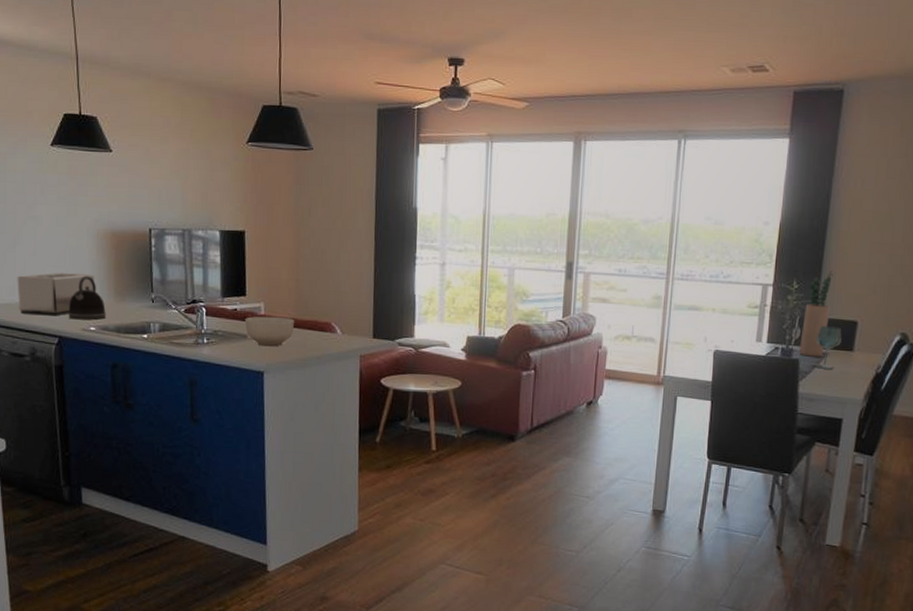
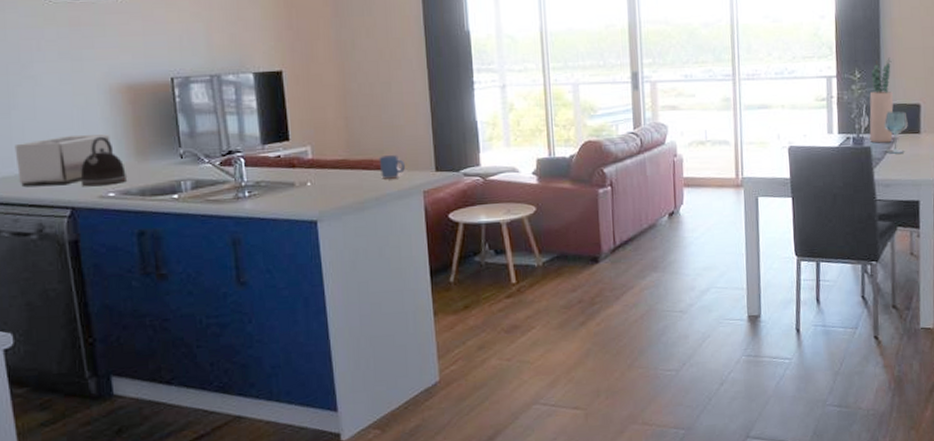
bowl: present [244,316,295,347] -> none [290,158,348,193]
mug: none [323,319,347,341] -> present [379,155,406,179]

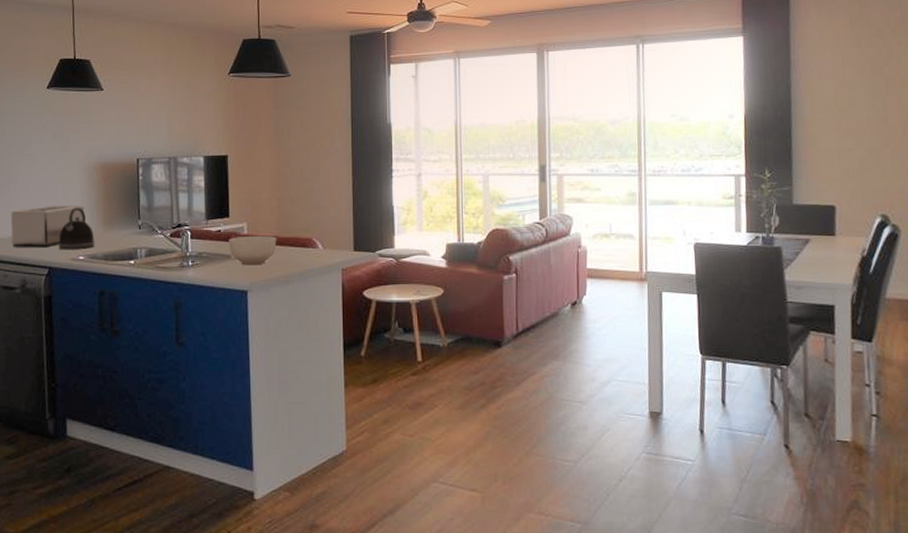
bowl: none [290,158,348,193] -> present [228,235,277,265]
mug: present [379,155,406,179] -> none [304,234,328,256]
vase: present [869,57,894,143] -> none [780,158,807,244]
wine glass: present [883,110,908,154] -> none [795,211,822,255]

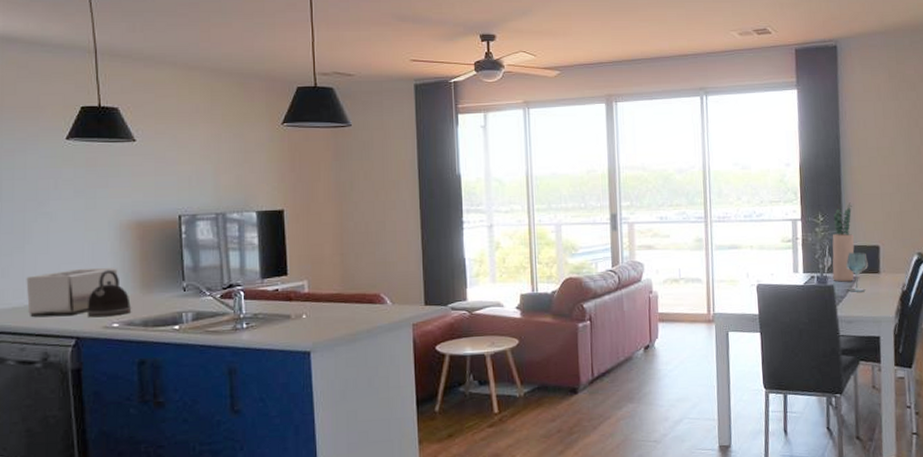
bowl: present [228,235,277,265] -> none [287,292,342,325]
vase: none [780,158,807,244] -> present [832,202,855,282]
wine glass: none [795,211,822,255] -> present [845,251,868,292]

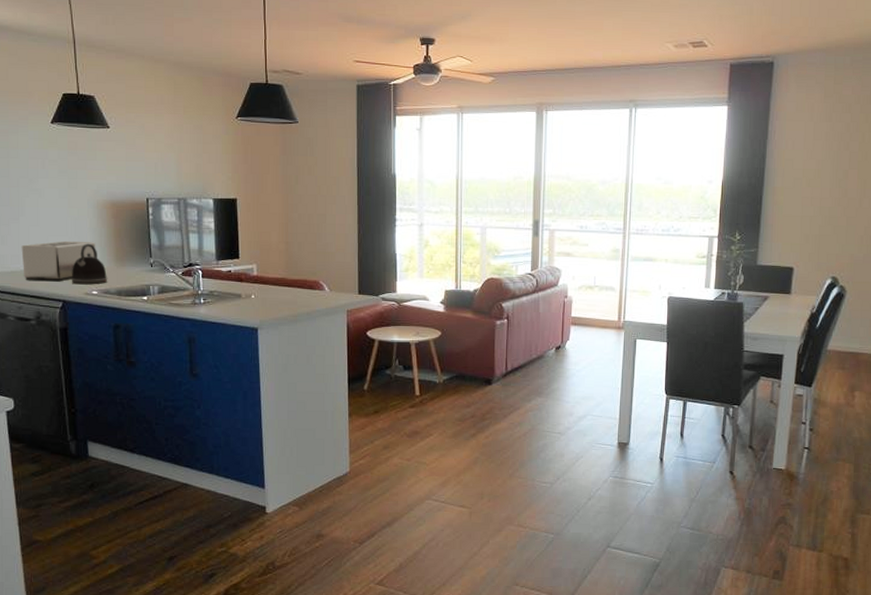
vase: present [832,202,855,282] -> none [743,223,771,300]
wine glass: present [845,251,868,292] -> none [757,271,780,311]

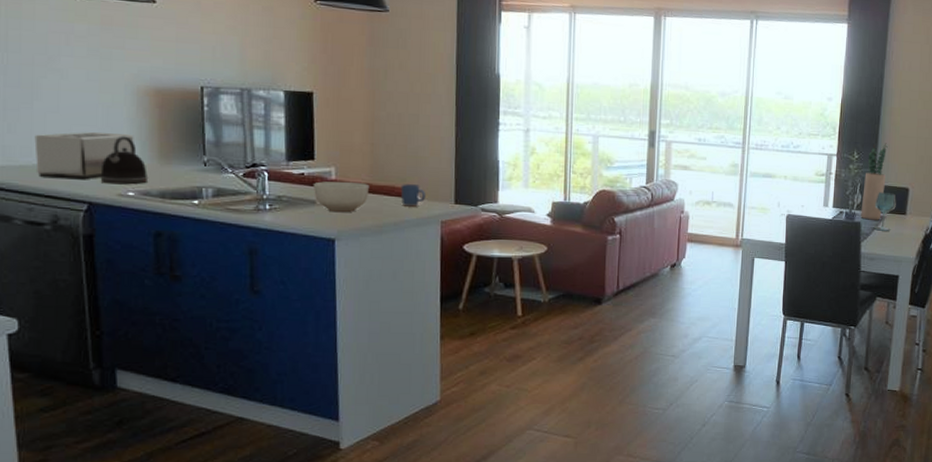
bowl: none [238,276,286,305] -> present [313,181,370,213]
mug: none [312,277,334,298] -> present [400,184,427,207]
vase: none [743,223,771,300] -> present [861,143,888,220]
wine glass: none [757,271,780,311] -> present [874,191,896,231]

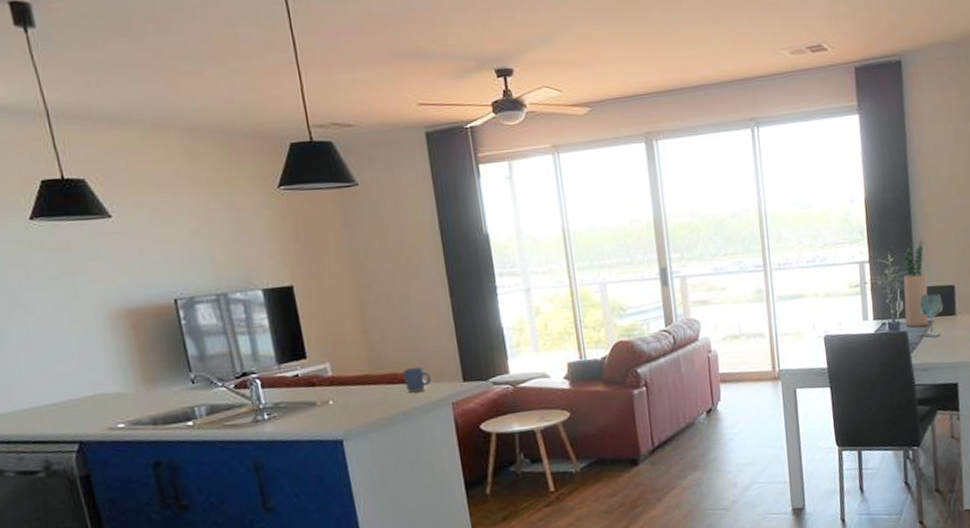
toaster: present [34,131,134,180] -> none [11,363,115,424]
kettle: present [100,135,149,185] -> none [85,365,137,419]
bowl: present [313,181,370,213] -> none [309,374,371,411]

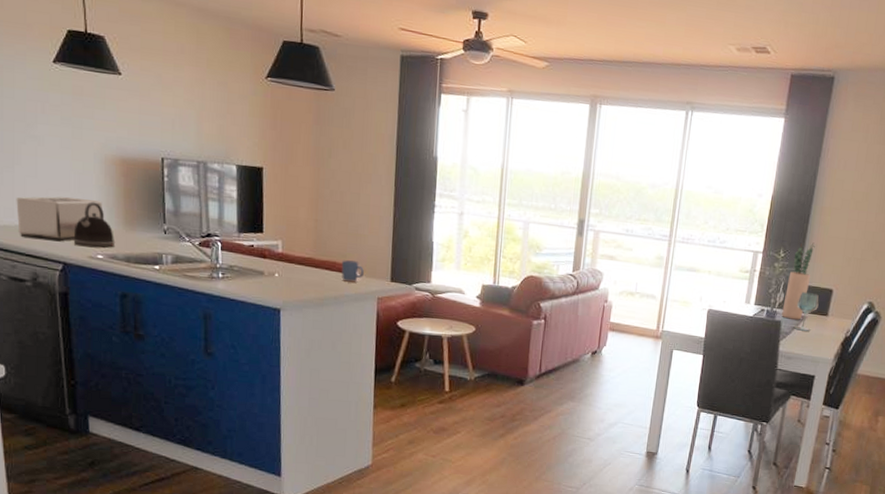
toaster: none [11,363,115,424] -> present [16,196,103,242]
kettle: none [85,365,137,419] -> present [73,201,116,248]

